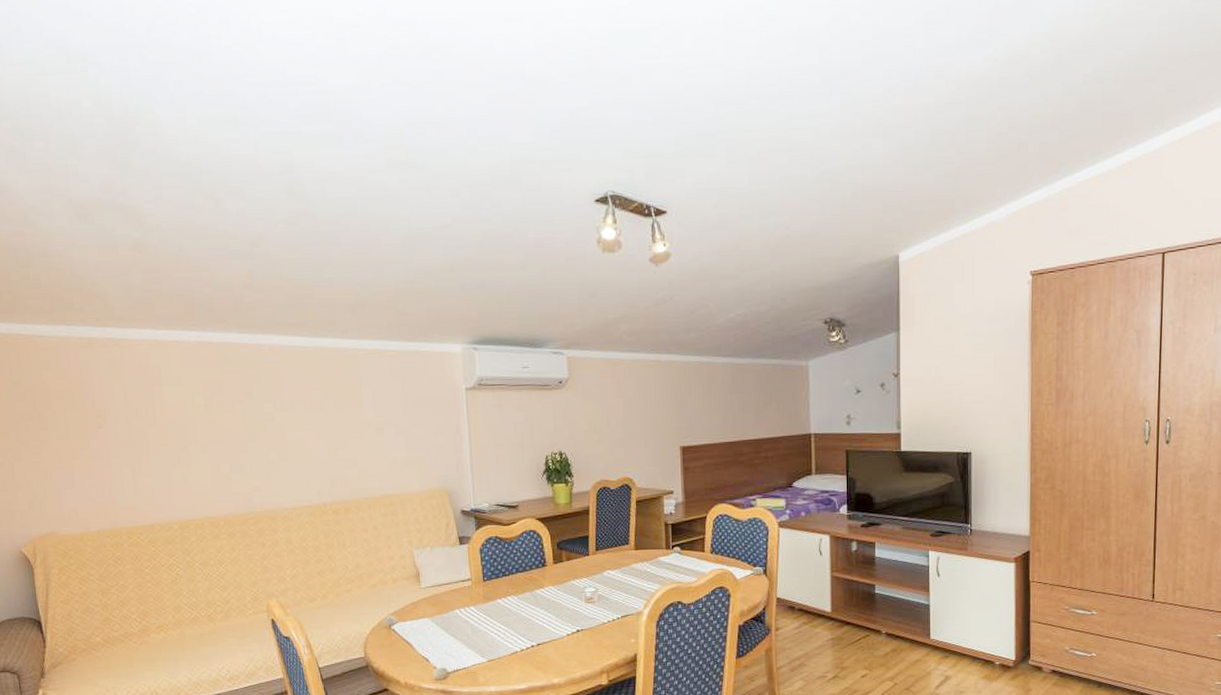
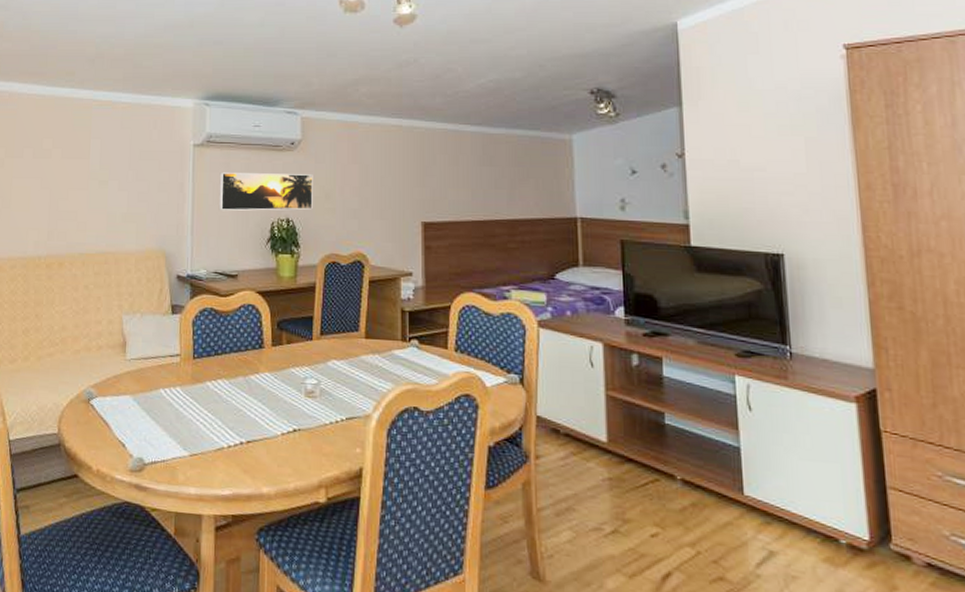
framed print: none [493,410,583,448] -> present [218,172,313,211]

